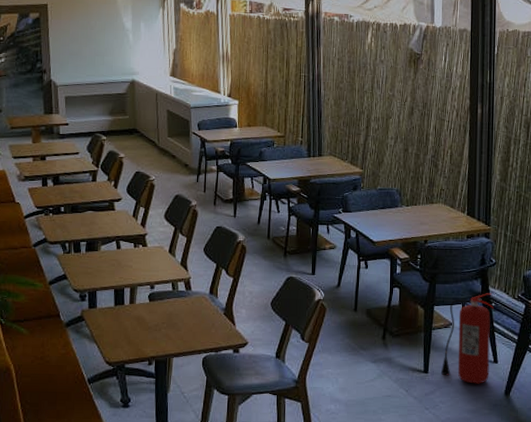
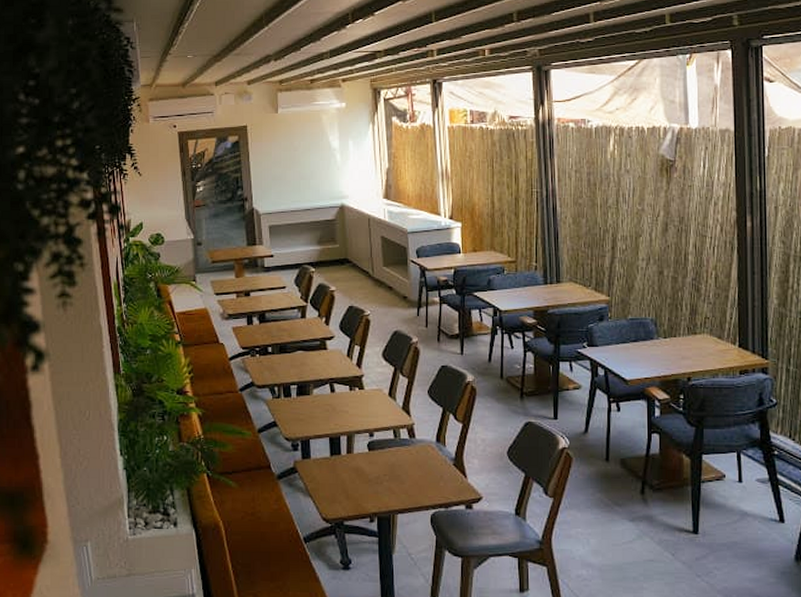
fire extinguisher: present [441,292,494,384] -> none [715,438,777,547]

